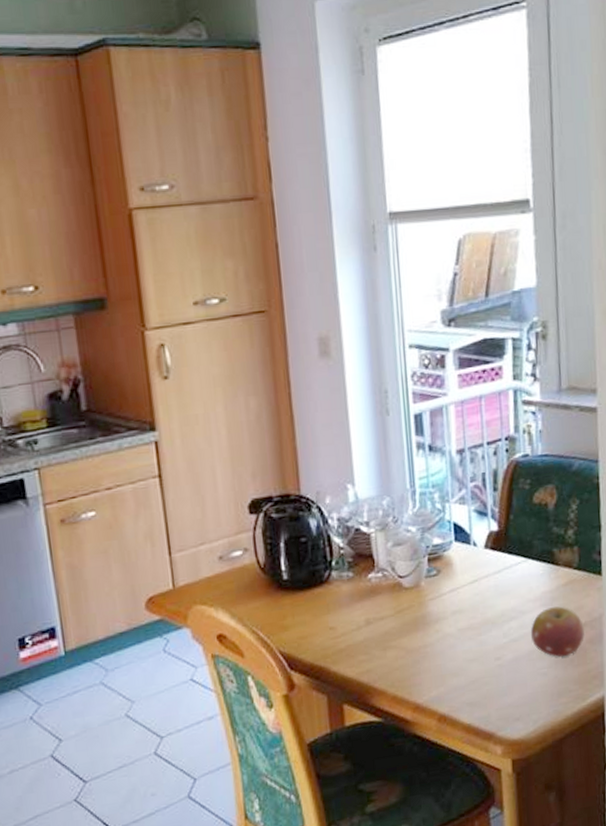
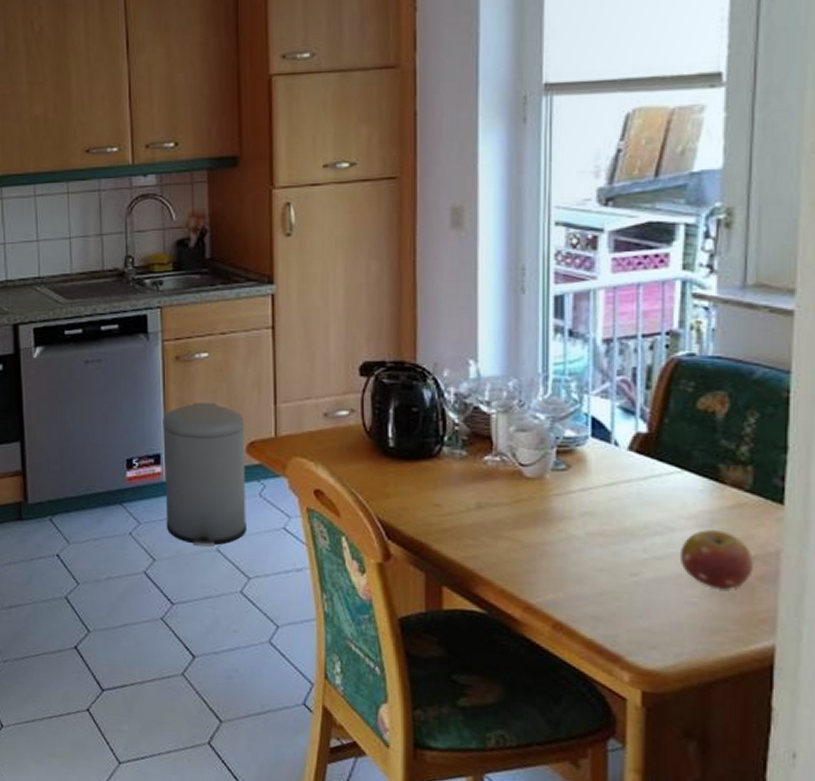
pedal bin: none [53,563,154,716] -> present [163,402,246,547]

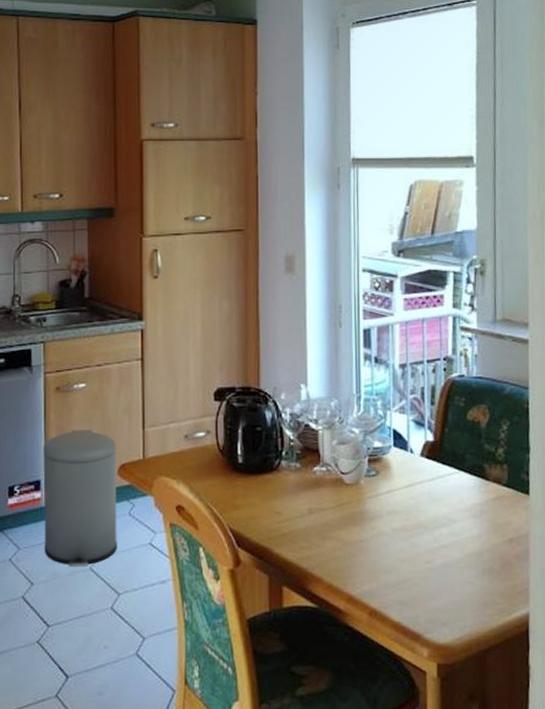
fruit: present [679,530,753,589] -> none [459,519,511,568]

